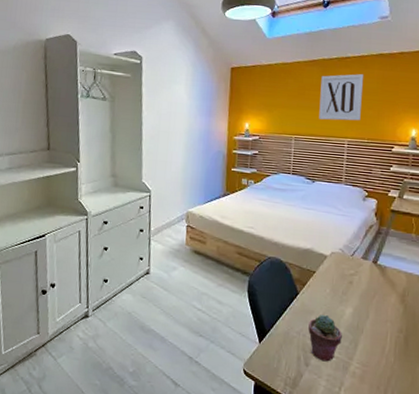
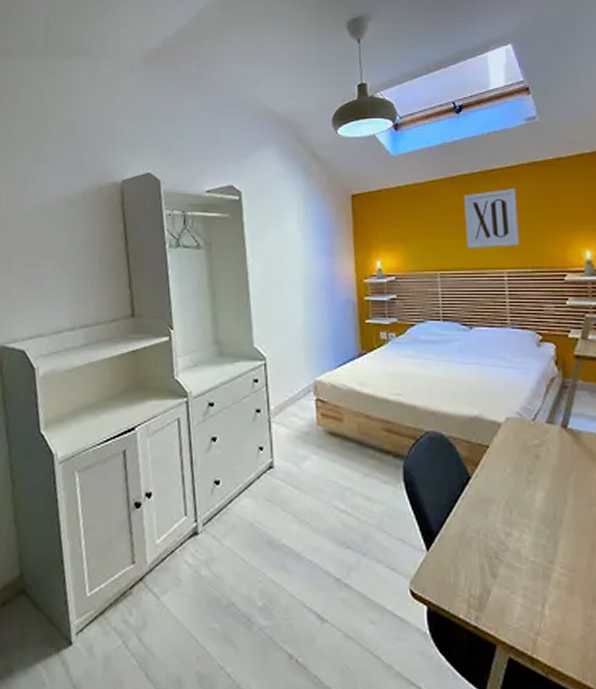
potted succulent: present [308,315,342,362] -> none [489,504,536,570]

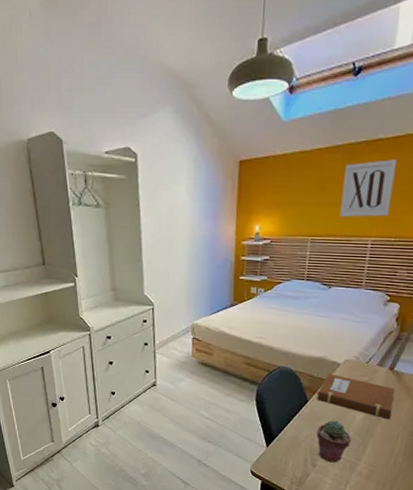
notebook: none [477,437,580,498] -> present [315,373,396,420]
potted succulent: none [489,504,536,570] -> present [316,420,351,463]

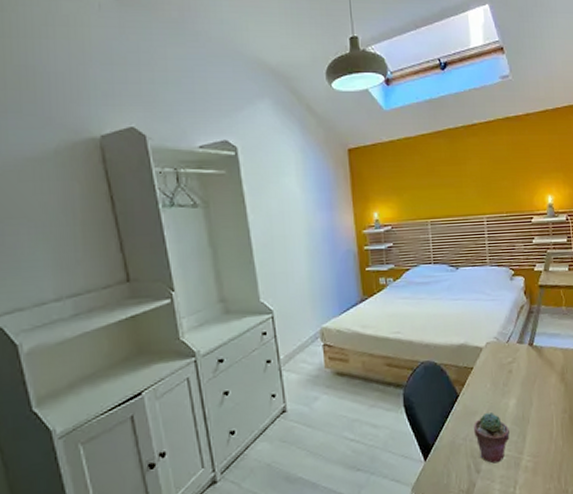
notebook: present [315,373,396,420] -> none [464,360,542,401]
wall art: present [339,159,398,217] -> none [449,142,496,197]

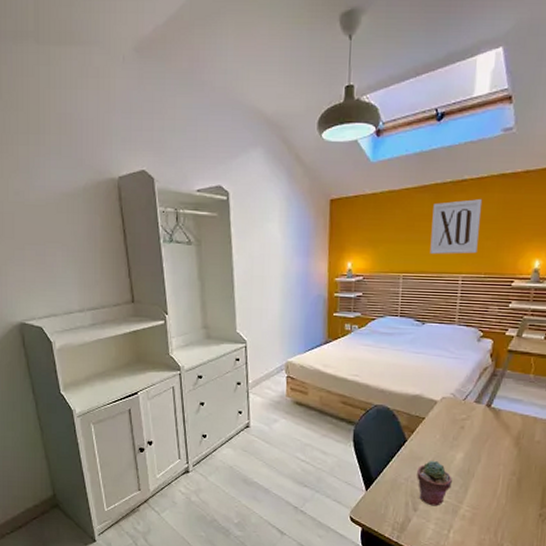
wall art: none [449,142,496,197] -> present [430,199,483,254]

